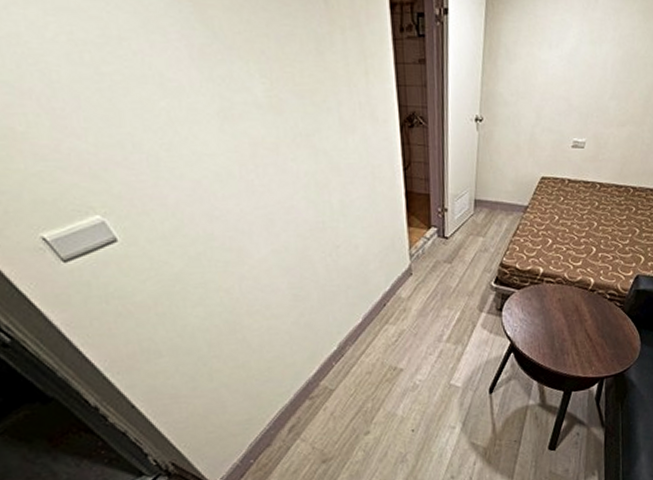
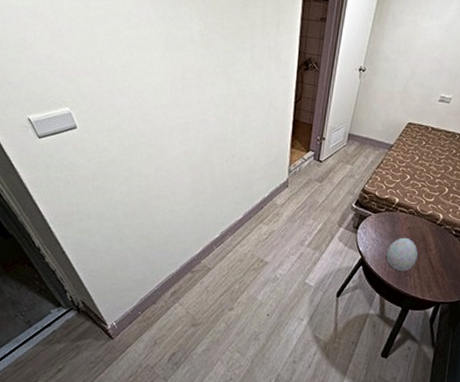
decorative egg: none [538,311,573,351] -> present [386,237,418,271]

